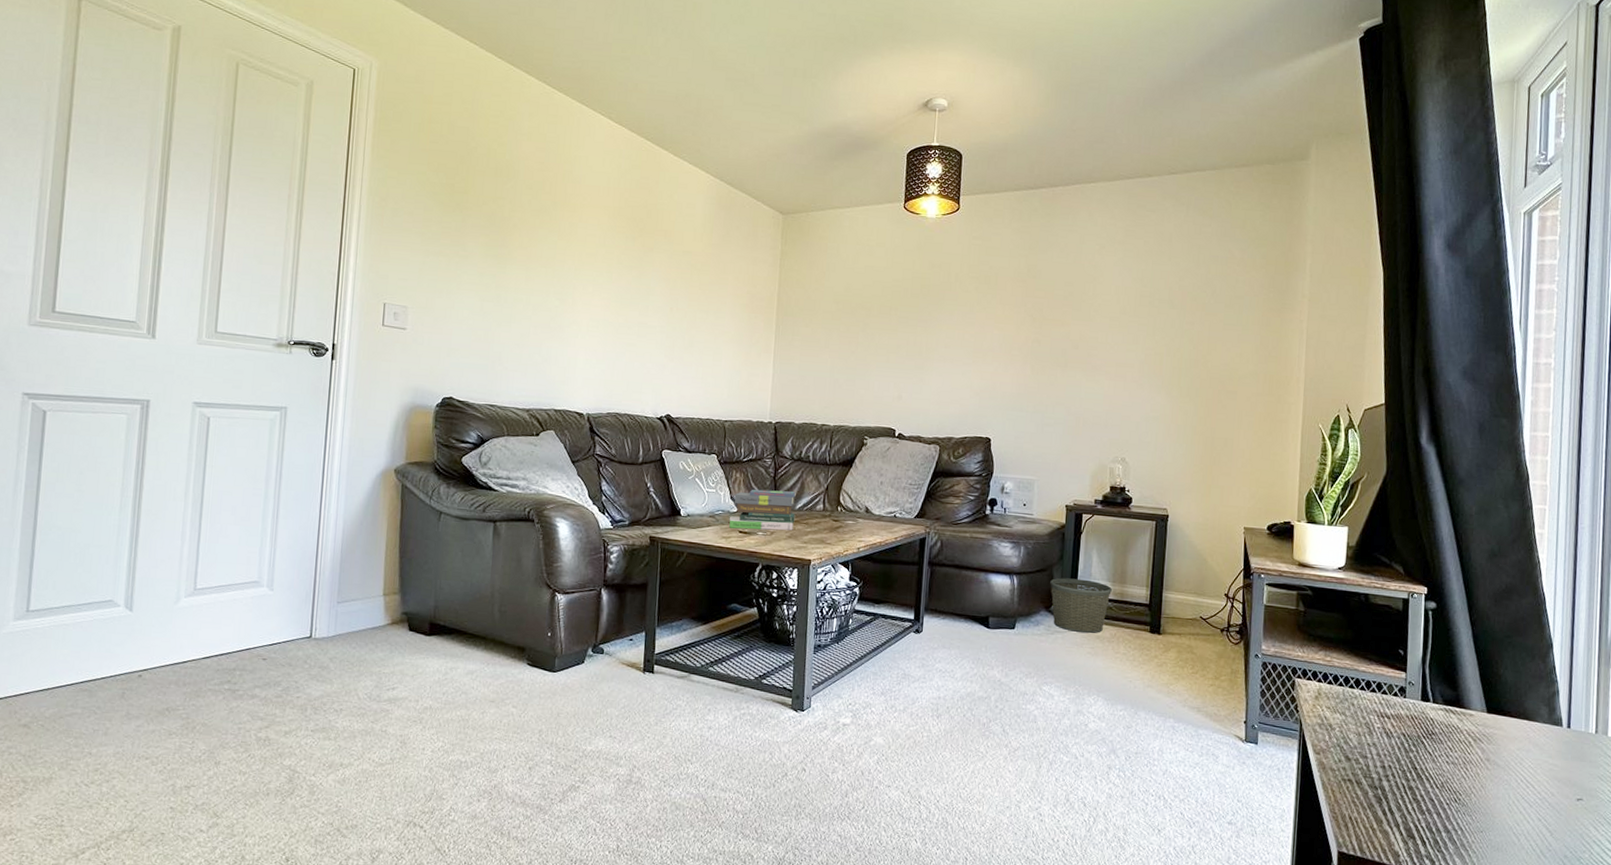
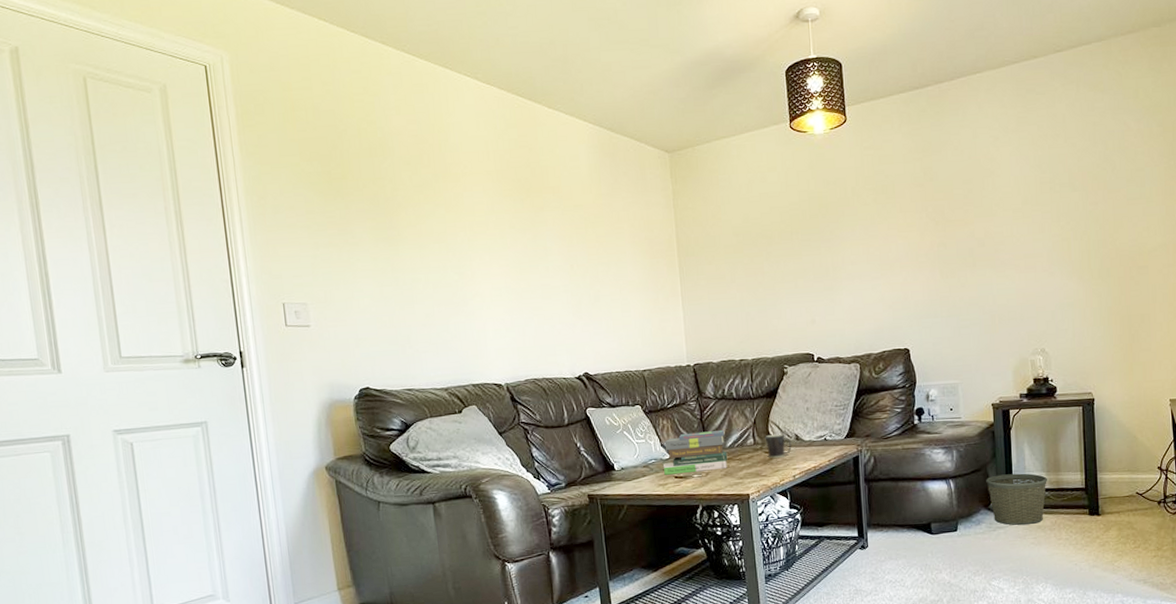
mug: none [834,503,861,529] -> present [765,433,792,459]

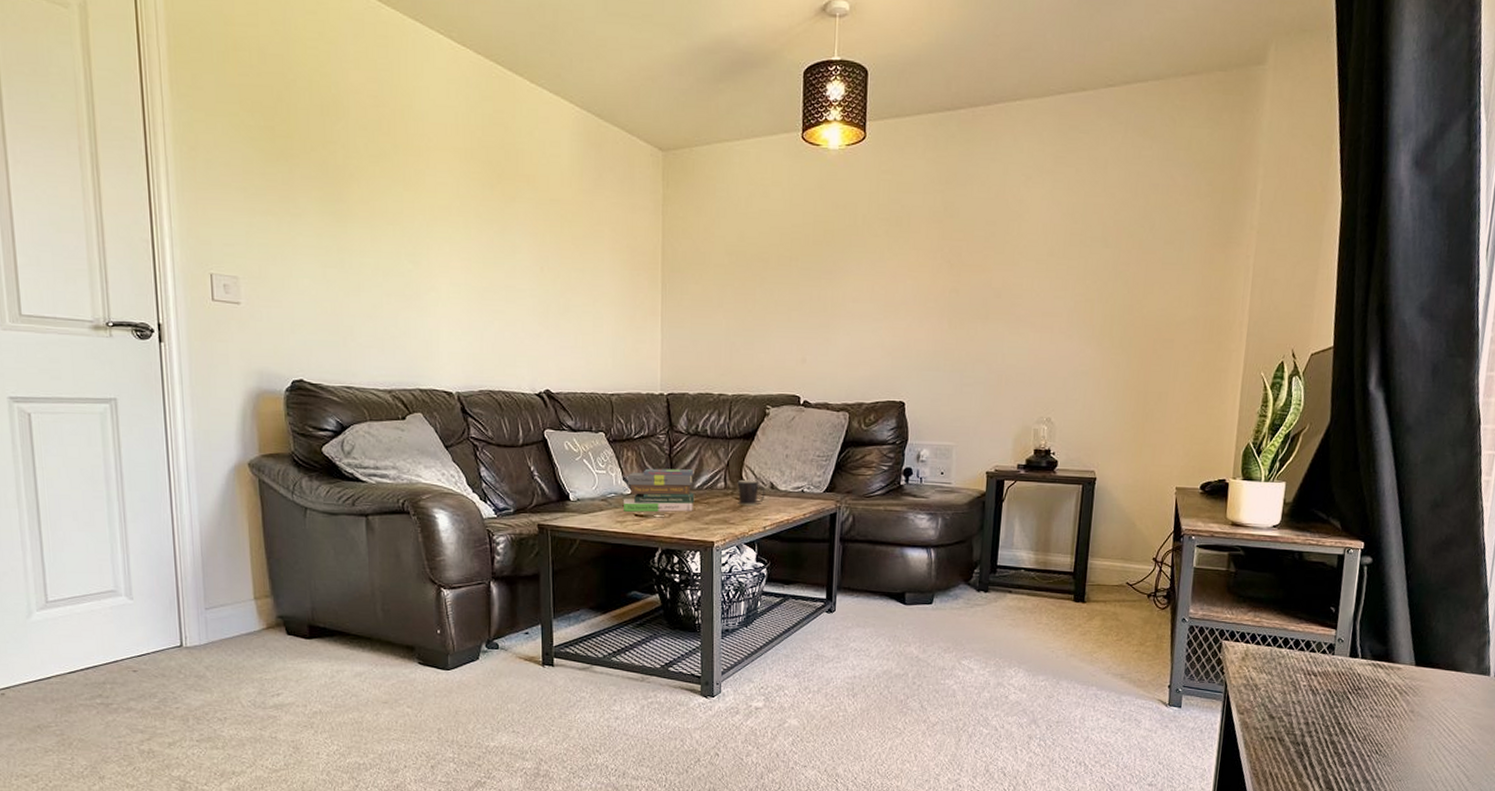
basket: present [986,473,1048,525] -> none [969,549,1036,604]

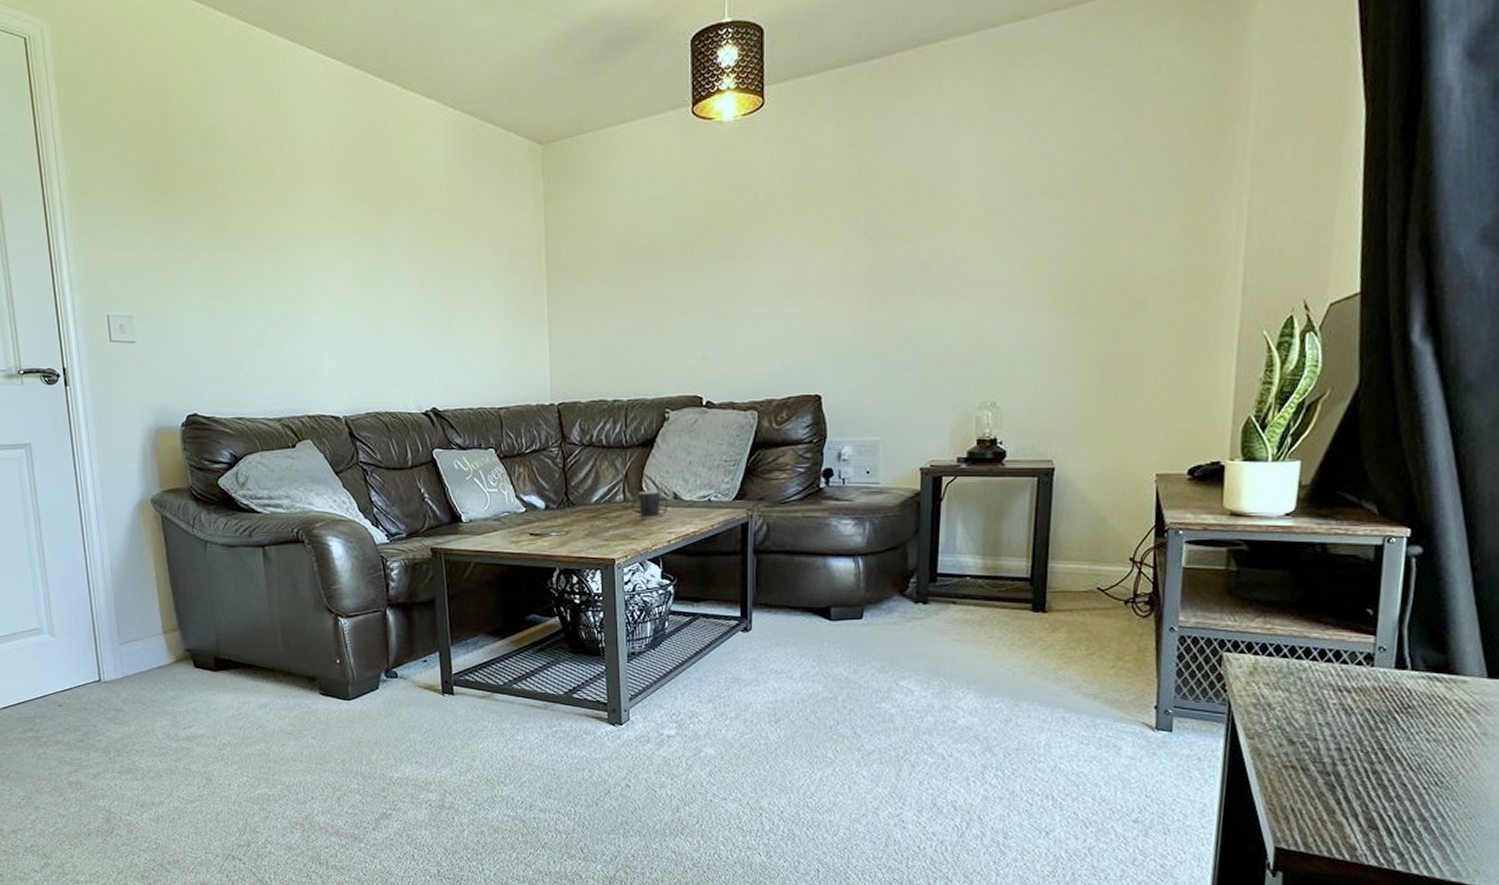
books: present [624,468,695,513] -> none [518,483,592,531]

